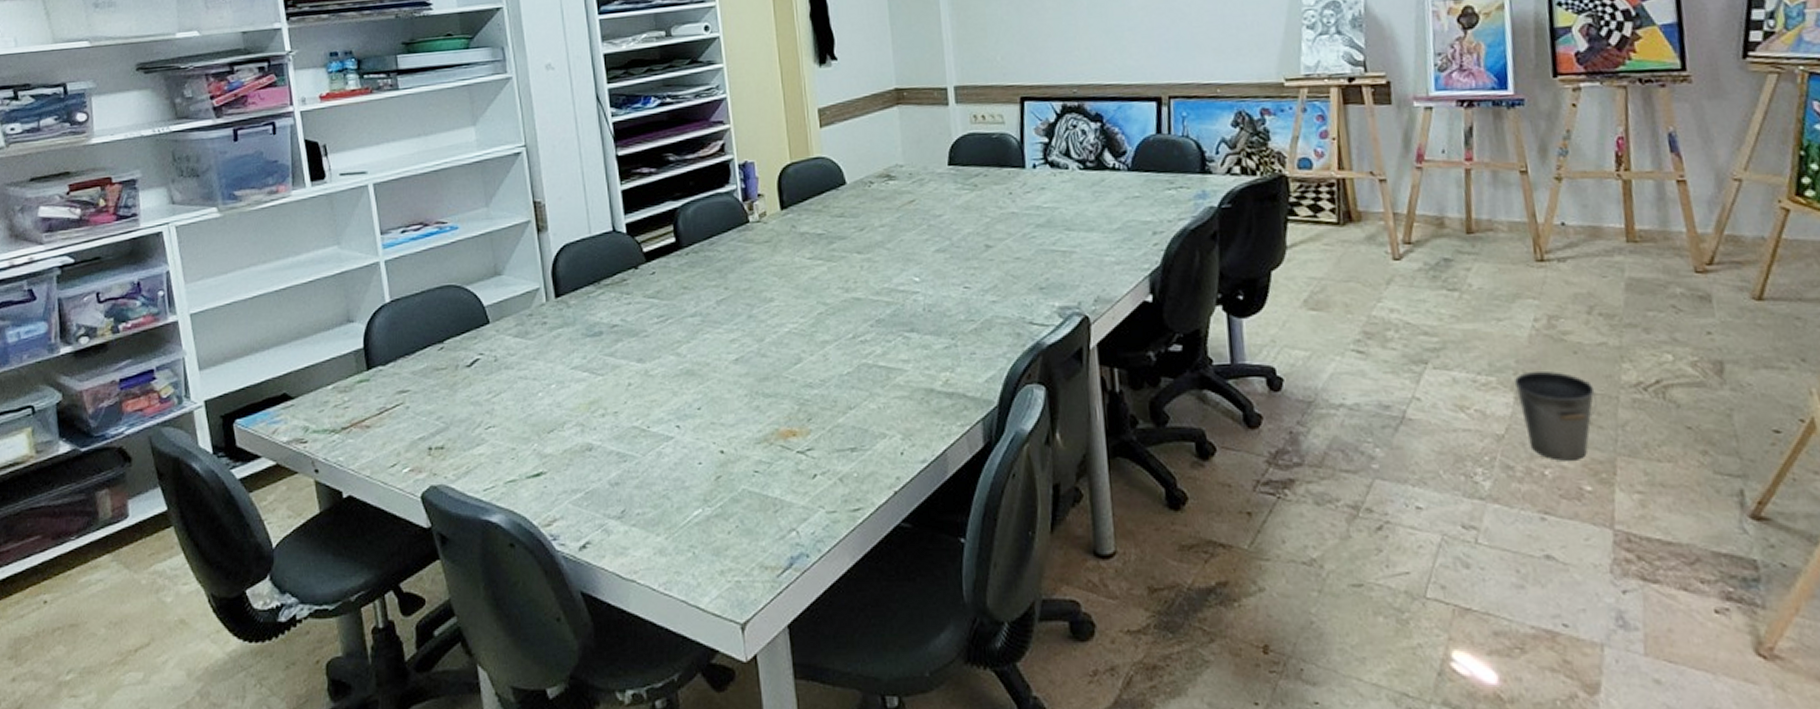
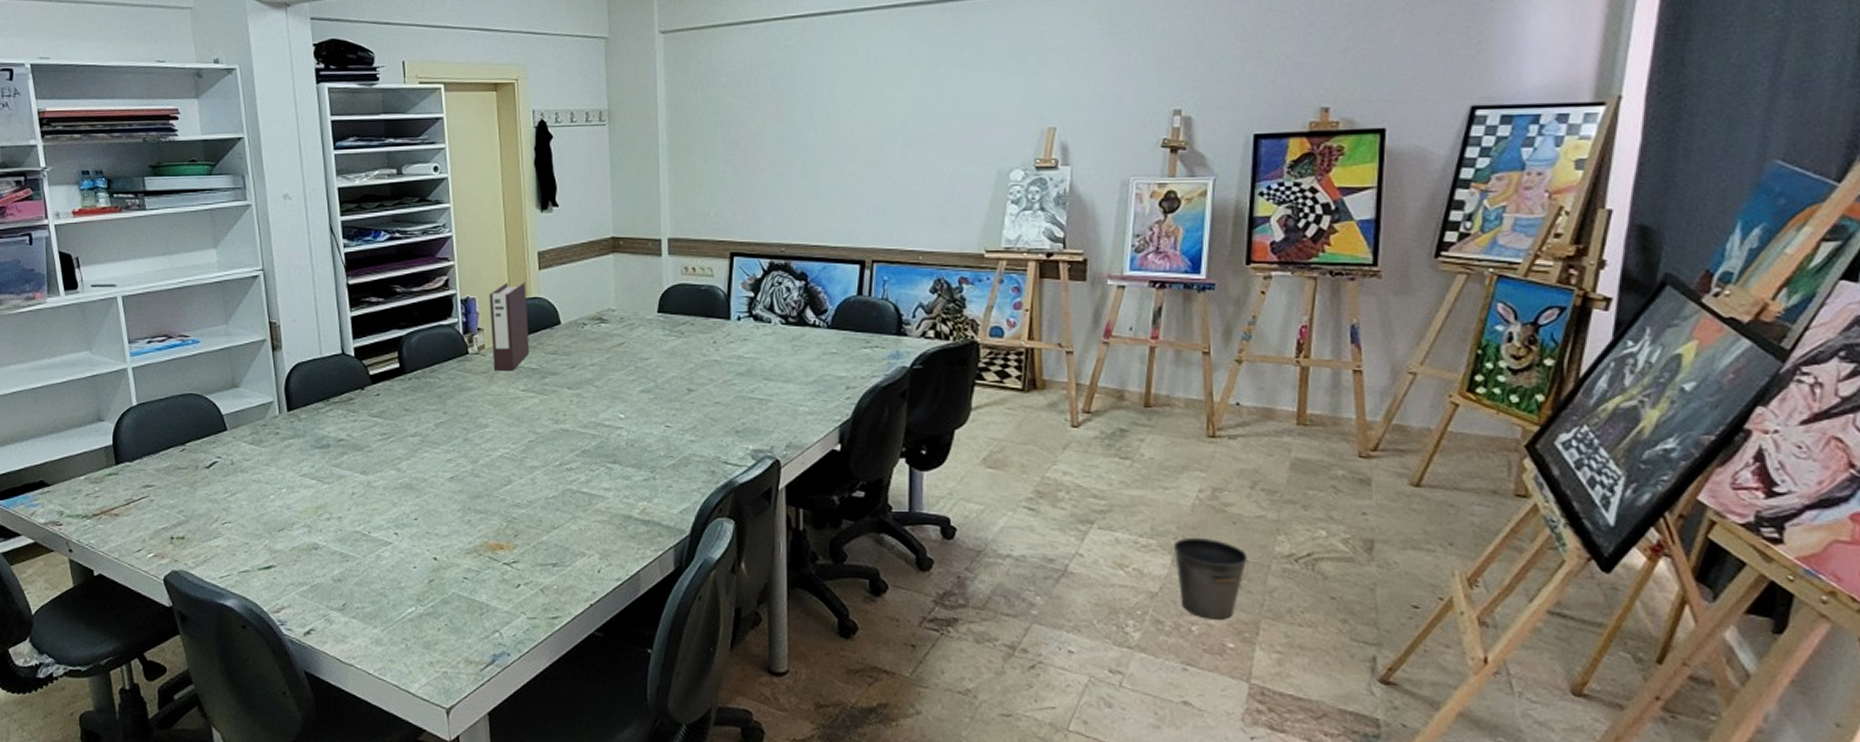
binder: none [768,142,815,239] -> present [489,283,530,371]

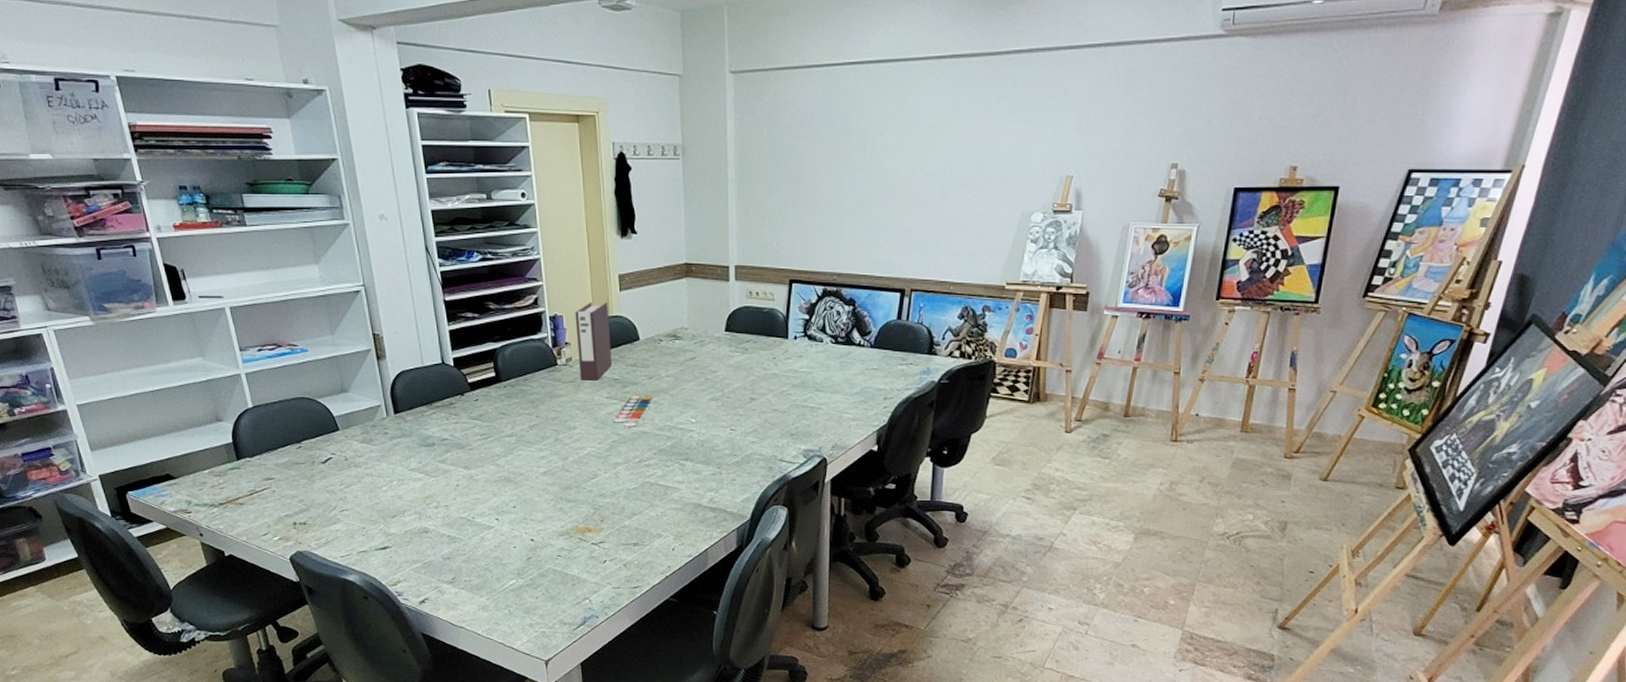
paint palette: none [530,387,575,424] -> present [613,395,653,427]
bucket: present [1173,537,1249,620] -> none [1136,520,1192,583]

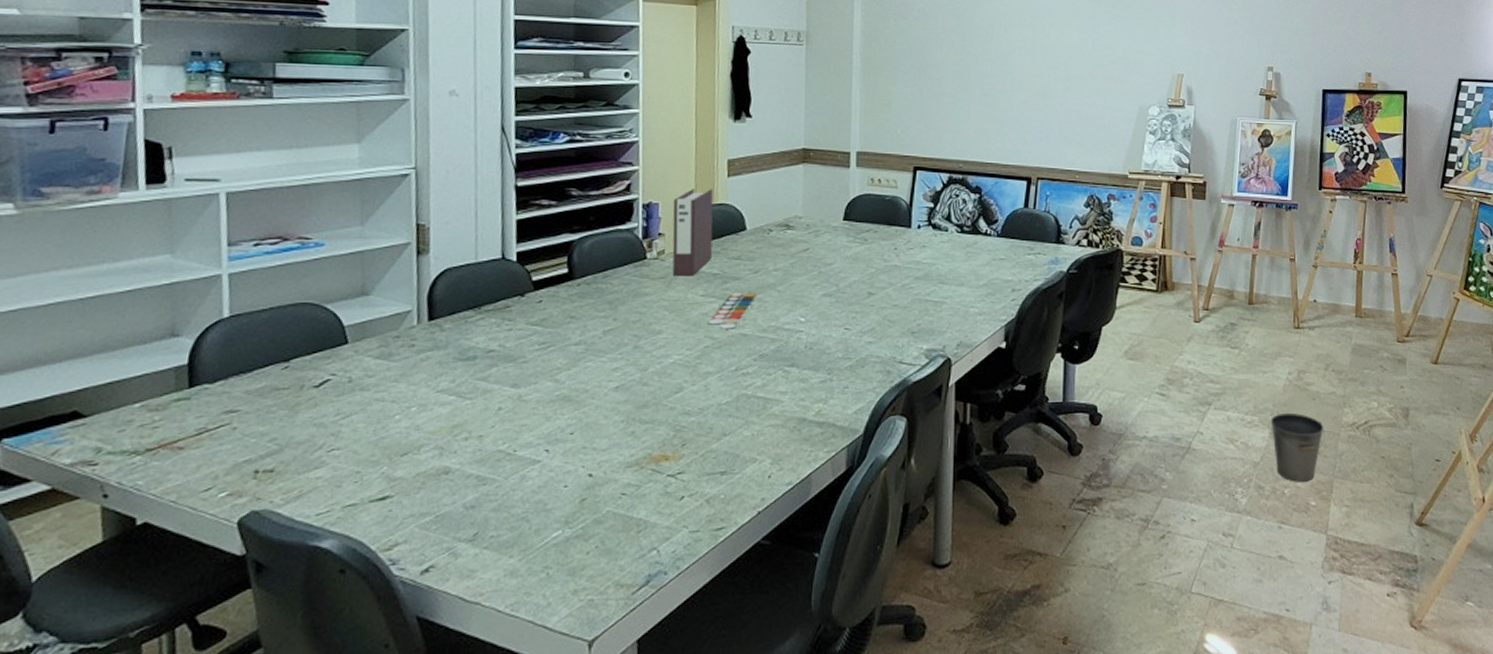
bucket: none [1136,520,1192,583] -> present [1270,412,1325,482]

